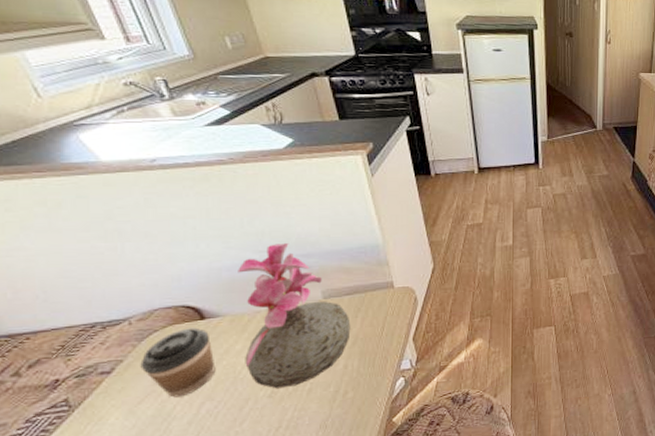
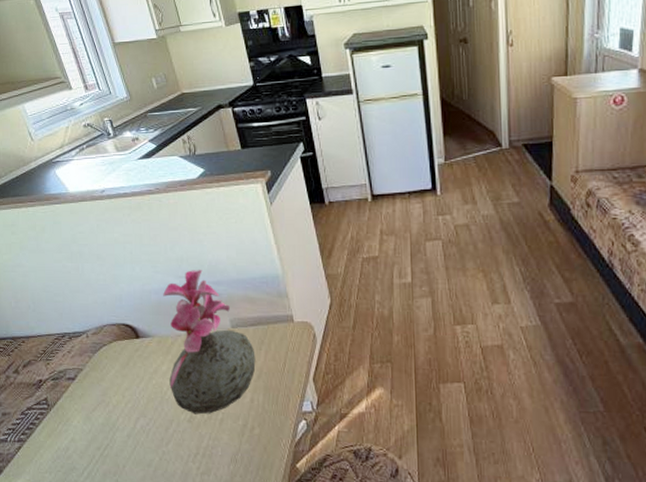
coffee cup: present [140,327,216,398] -> none [94,345,147,410]

